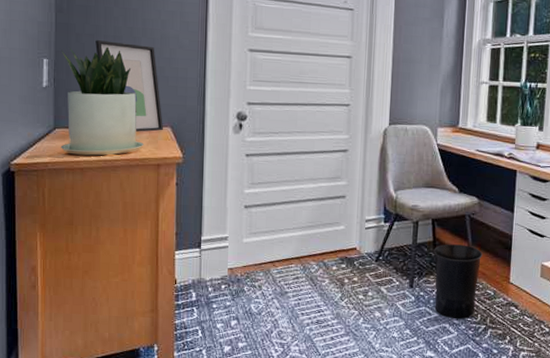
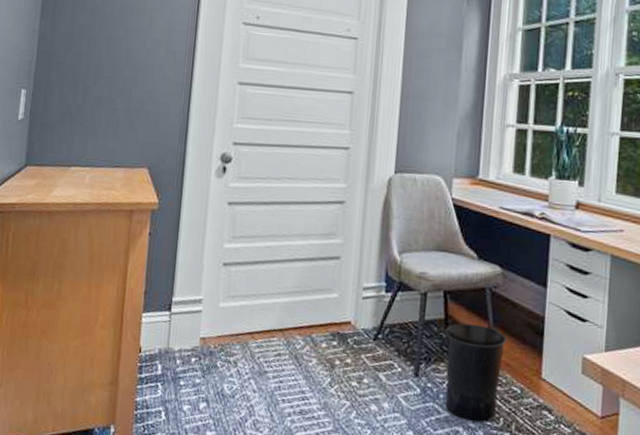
planter: present [60,47,144,156] -> none [30,77,118,198]
picture frame: present [95,40,164,132] -> none [76,70,141,173]

